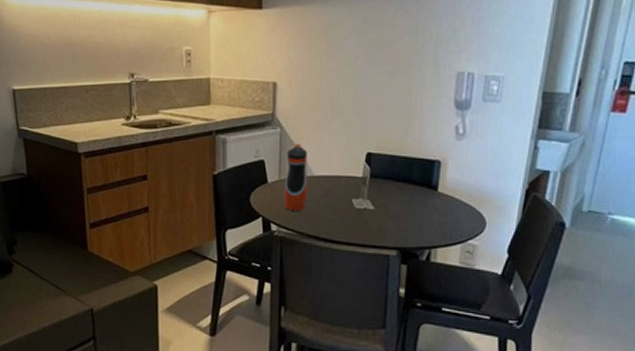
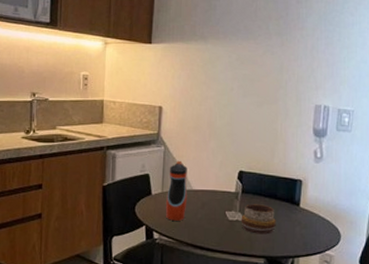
decorative bowl: none [369,190,410,224] -> present [241,204,276,235]

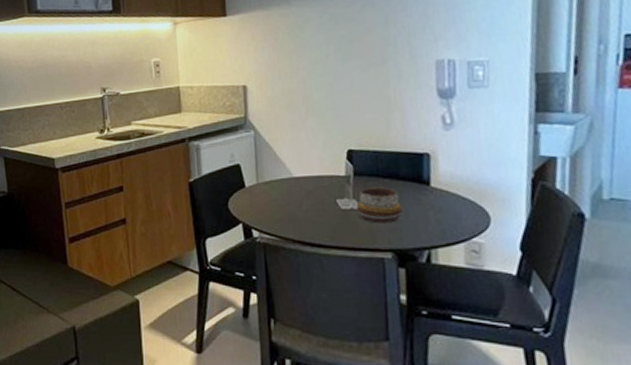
water bottle: present [165,160,188,221] -> none [262,145,289,215]

